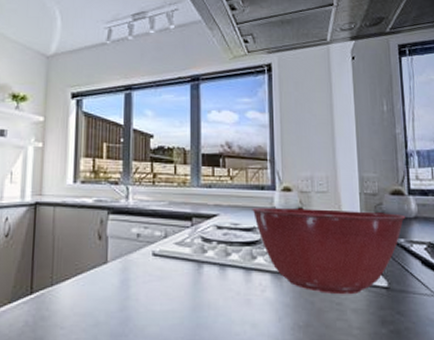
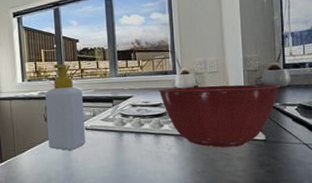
soap bottle: none [99,165,152,283] -> present [45,64,86,151]

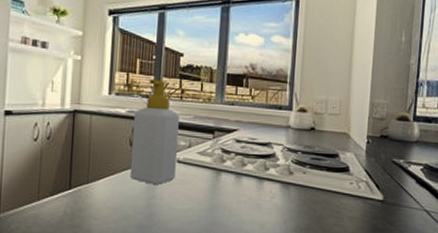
mixing bowl: present [158,84,281,148] -> none [269,125,408,205]

